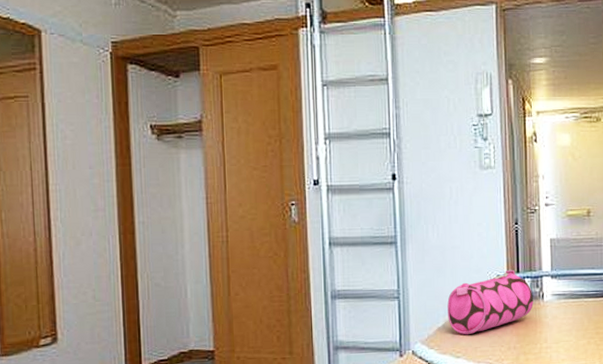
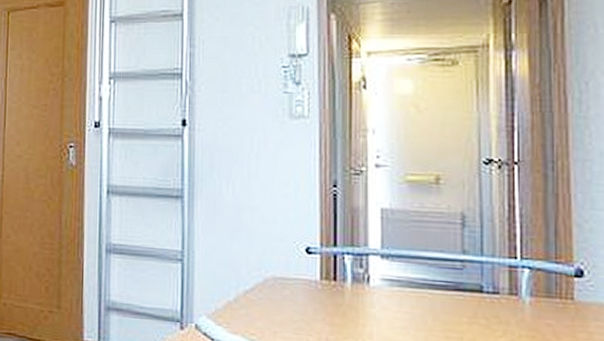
pencil case: present [447,269,534,335] -> none [241,241,355,316]

